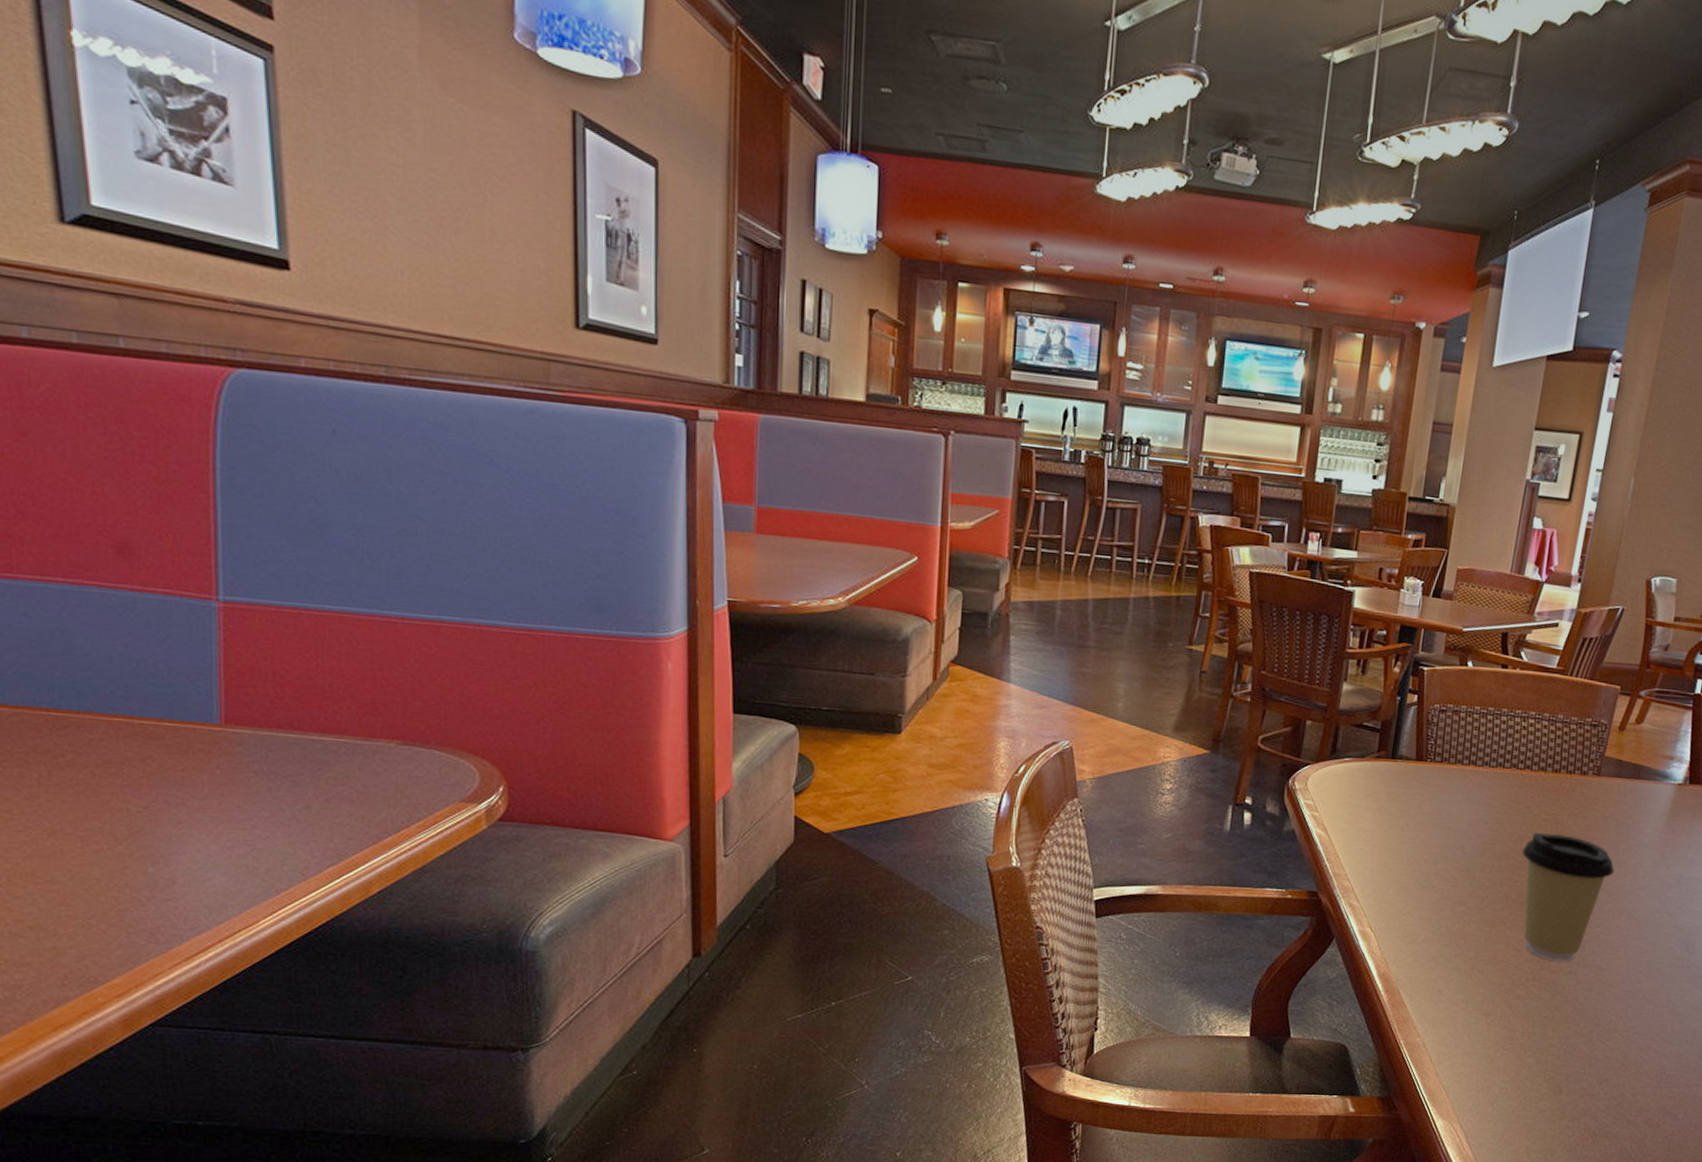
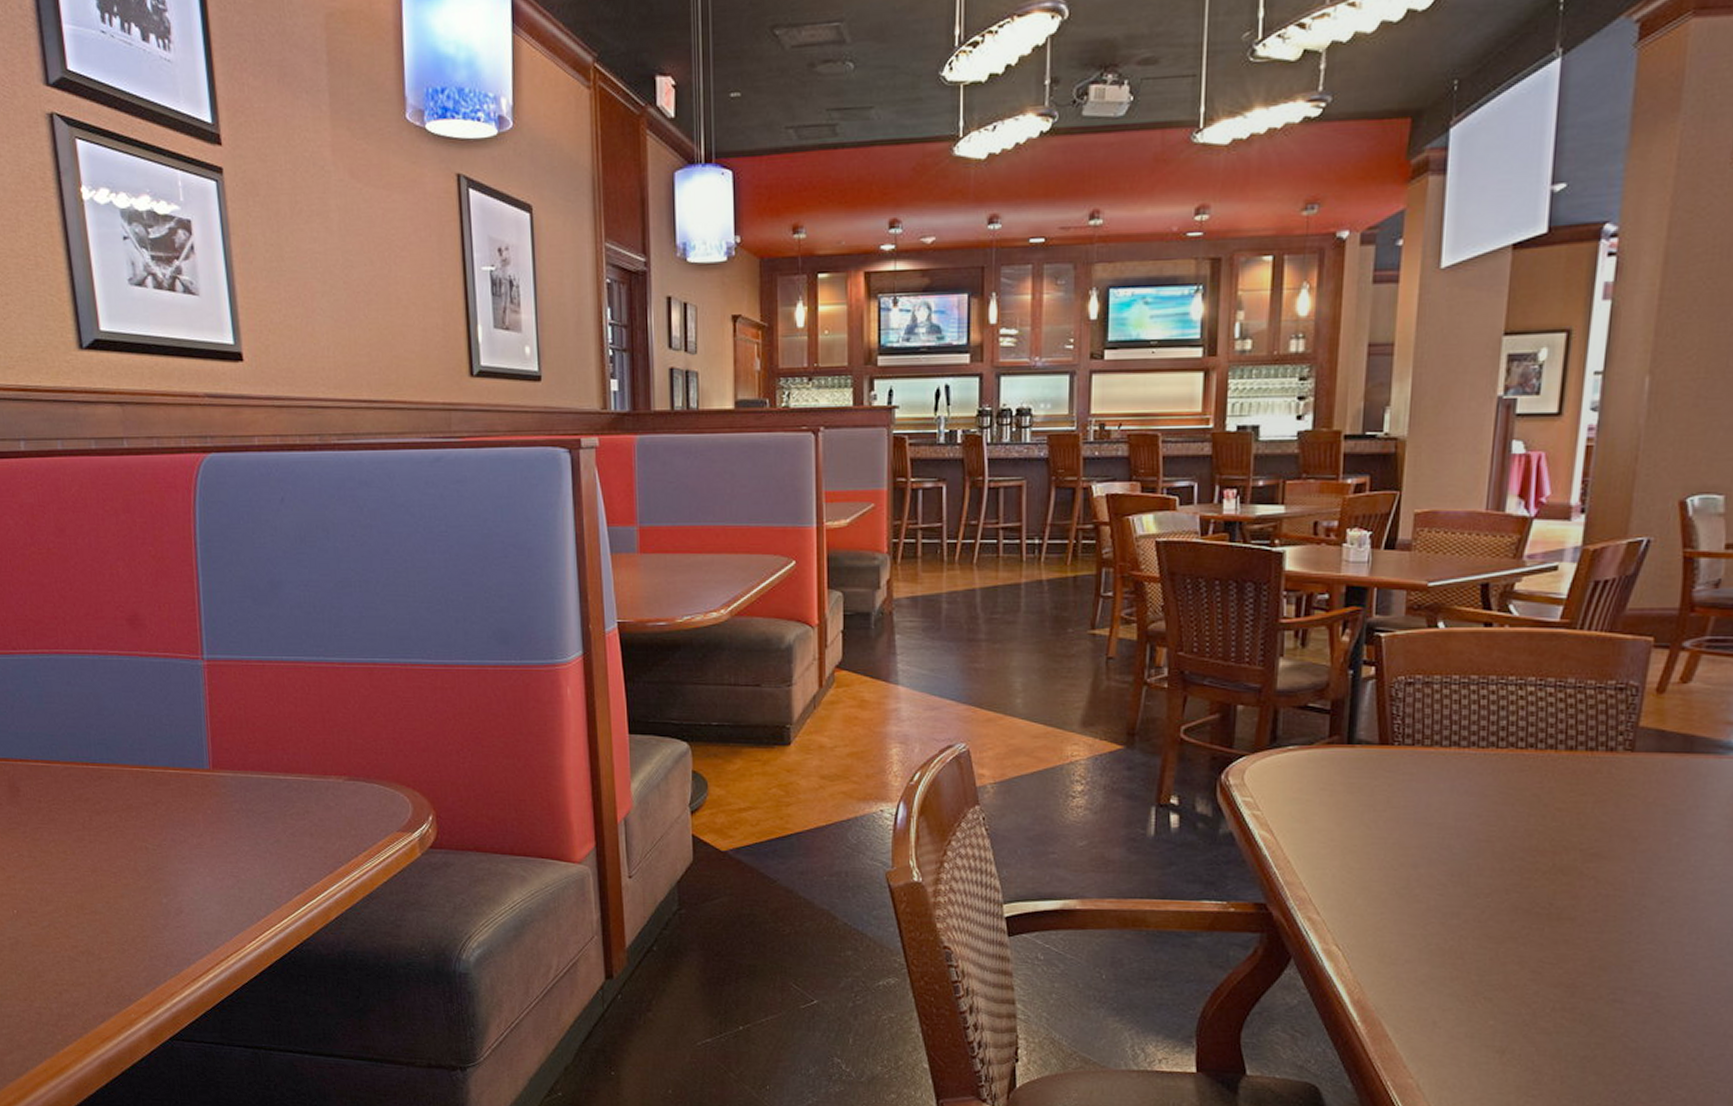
coffee cup: present [1521,832,1614,962] -> none [1531,825,1666,987]

